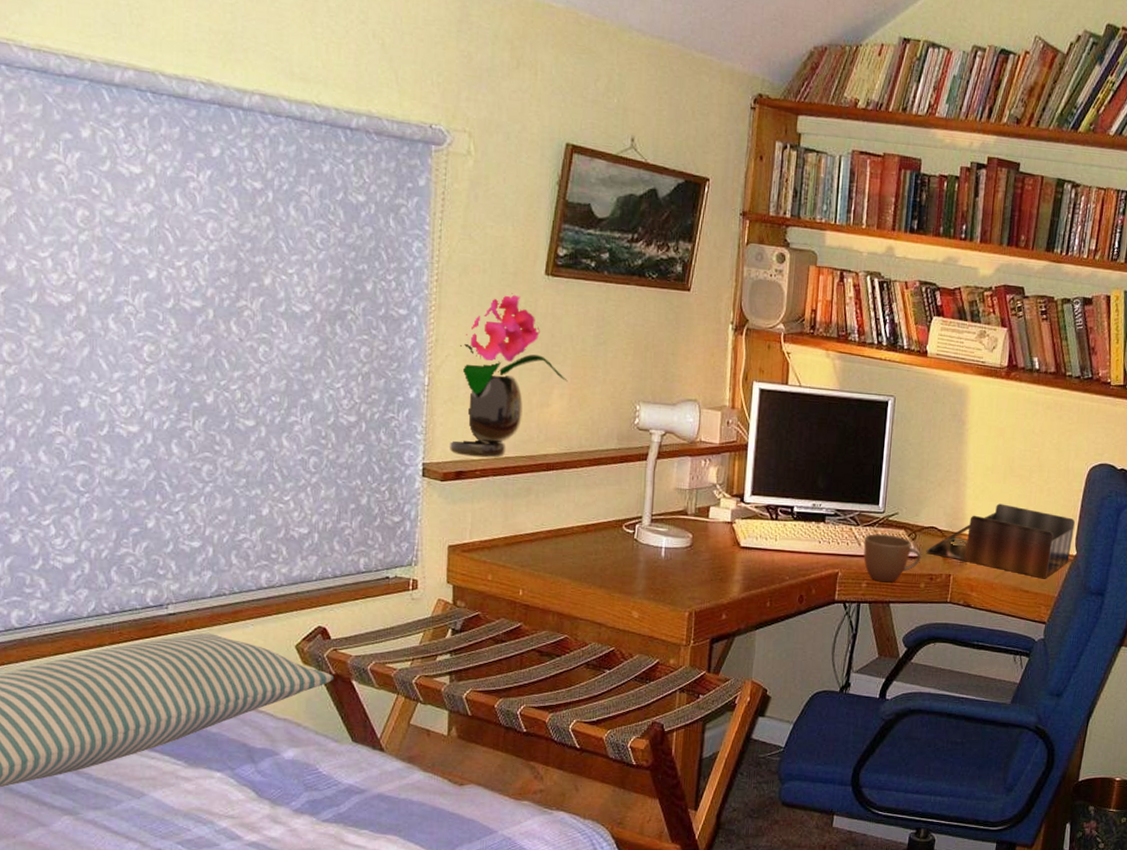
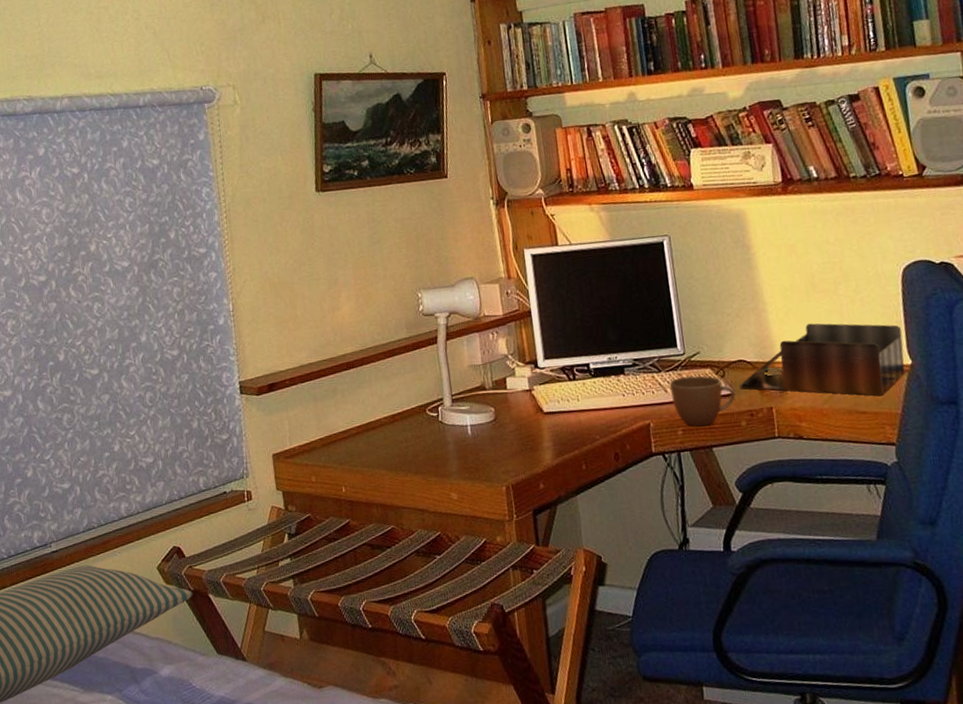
potted flower: present [449,293,568,458] -> none [254,214,352,369]

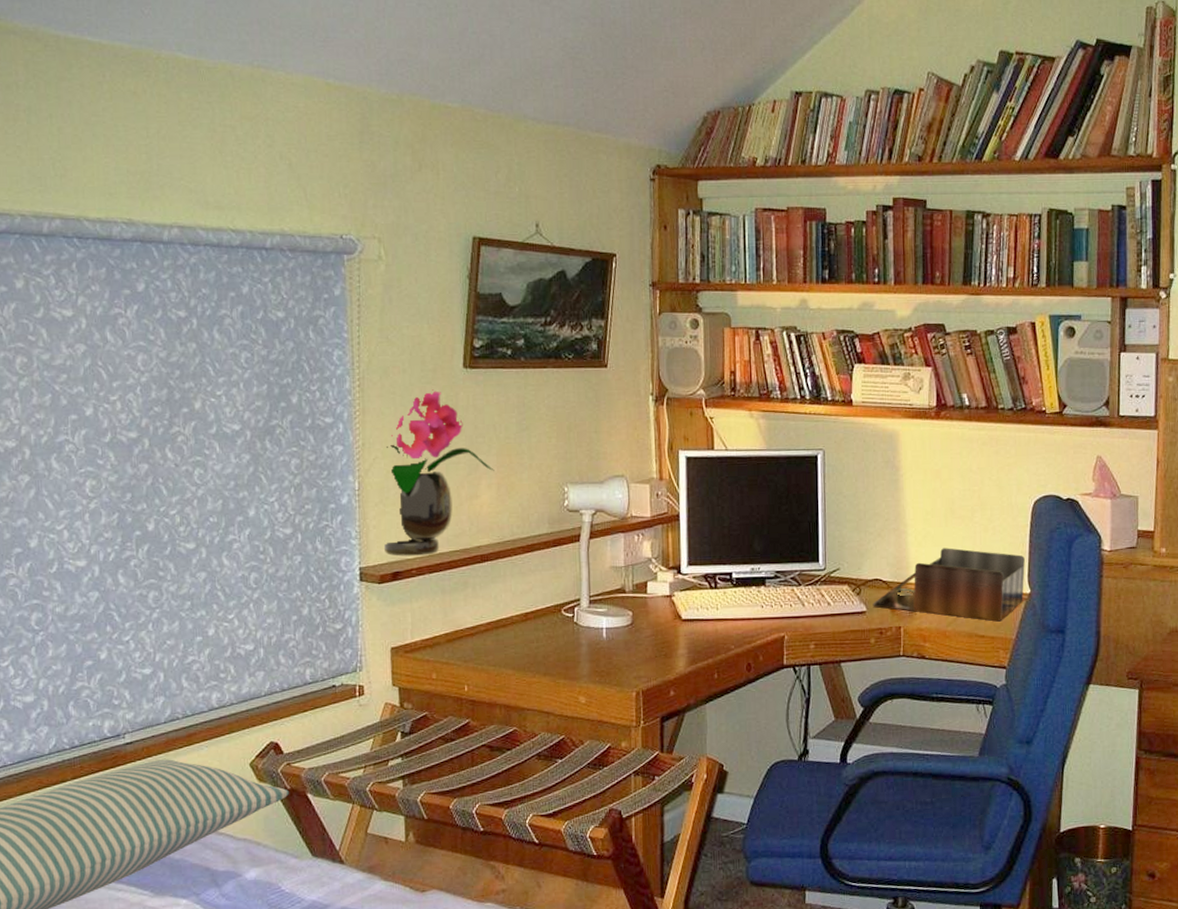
potted flower: none [254,214,352,369] -> present [383,389,494,557]
cup: present [669,375,735,427] -> none [807,591,868,642]

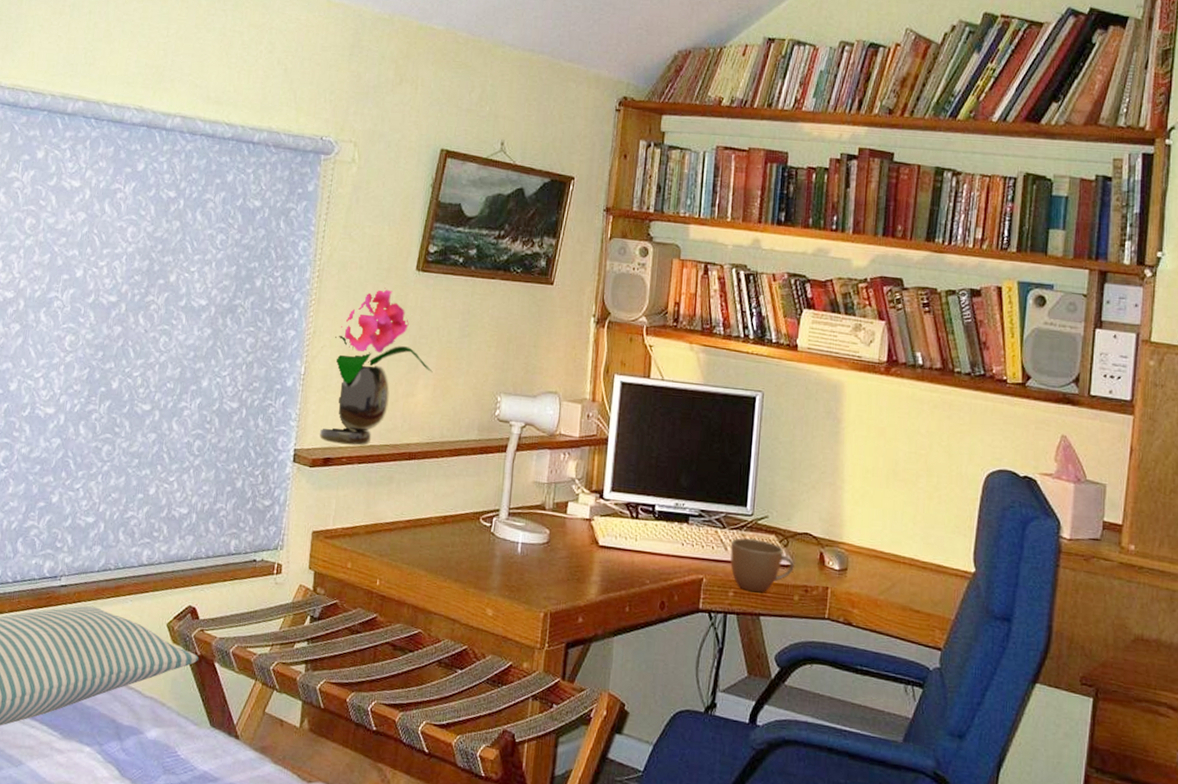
cup: none [807,591,868,642] -> present [730,538,794,593]
desk organizer: present [872,548,1025,622] -> none [800,510,972,598]

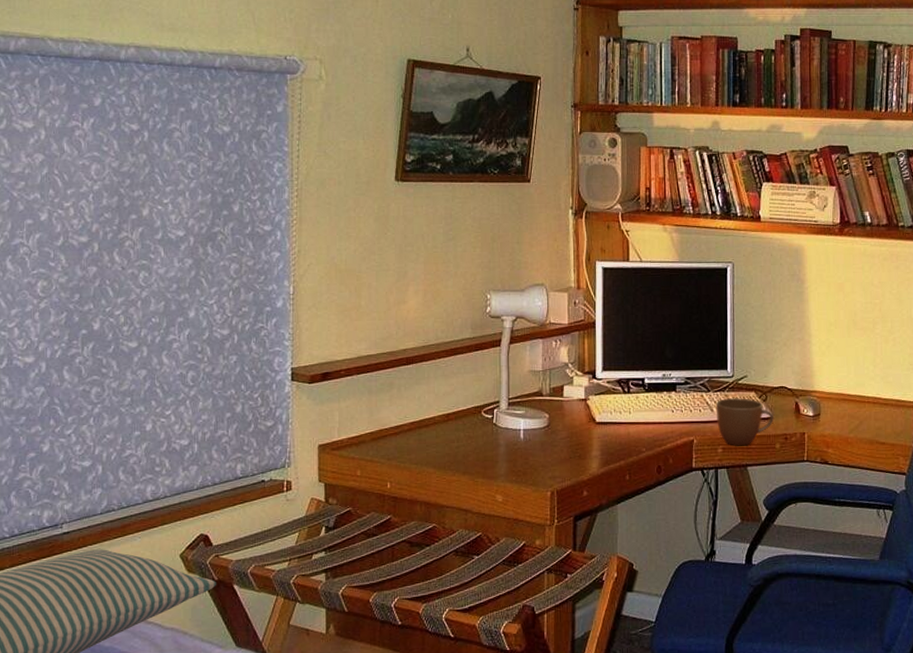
potted flower: present [319,288,433,446] -> none [314,201,422,358]

